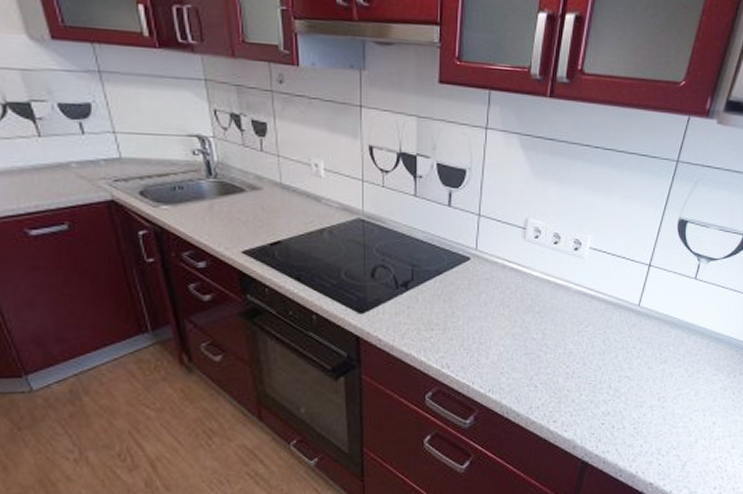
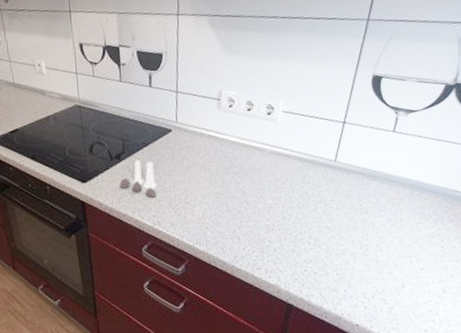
salt and pepper shaker set: none [404,289,448,335] -> present [120,159,157,197]

